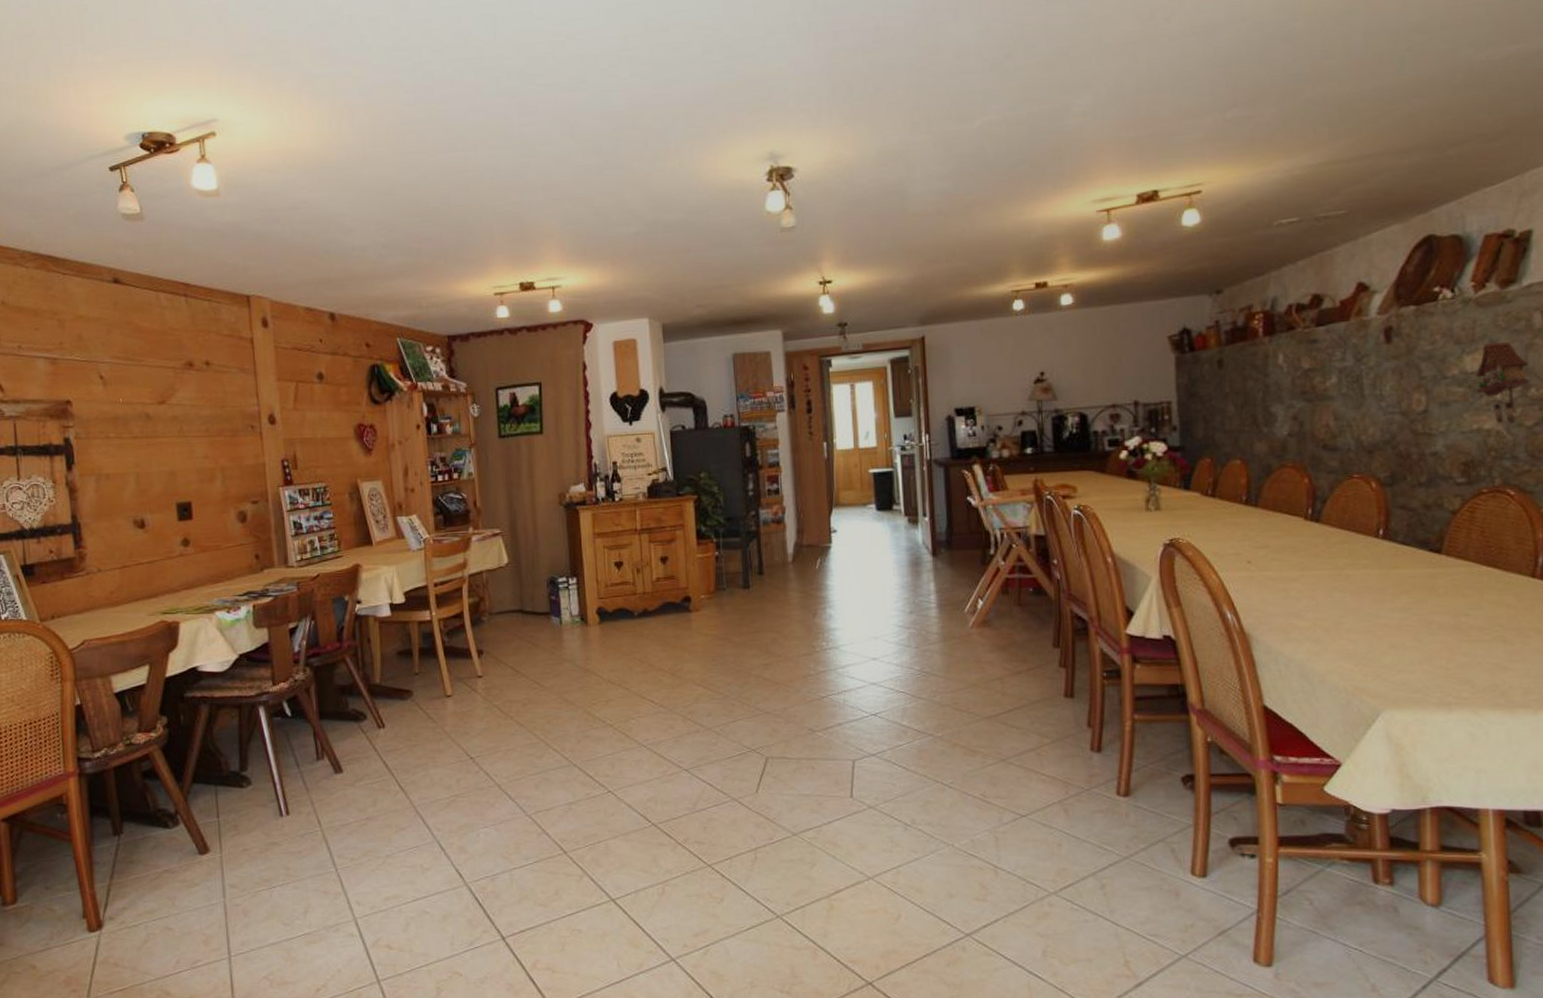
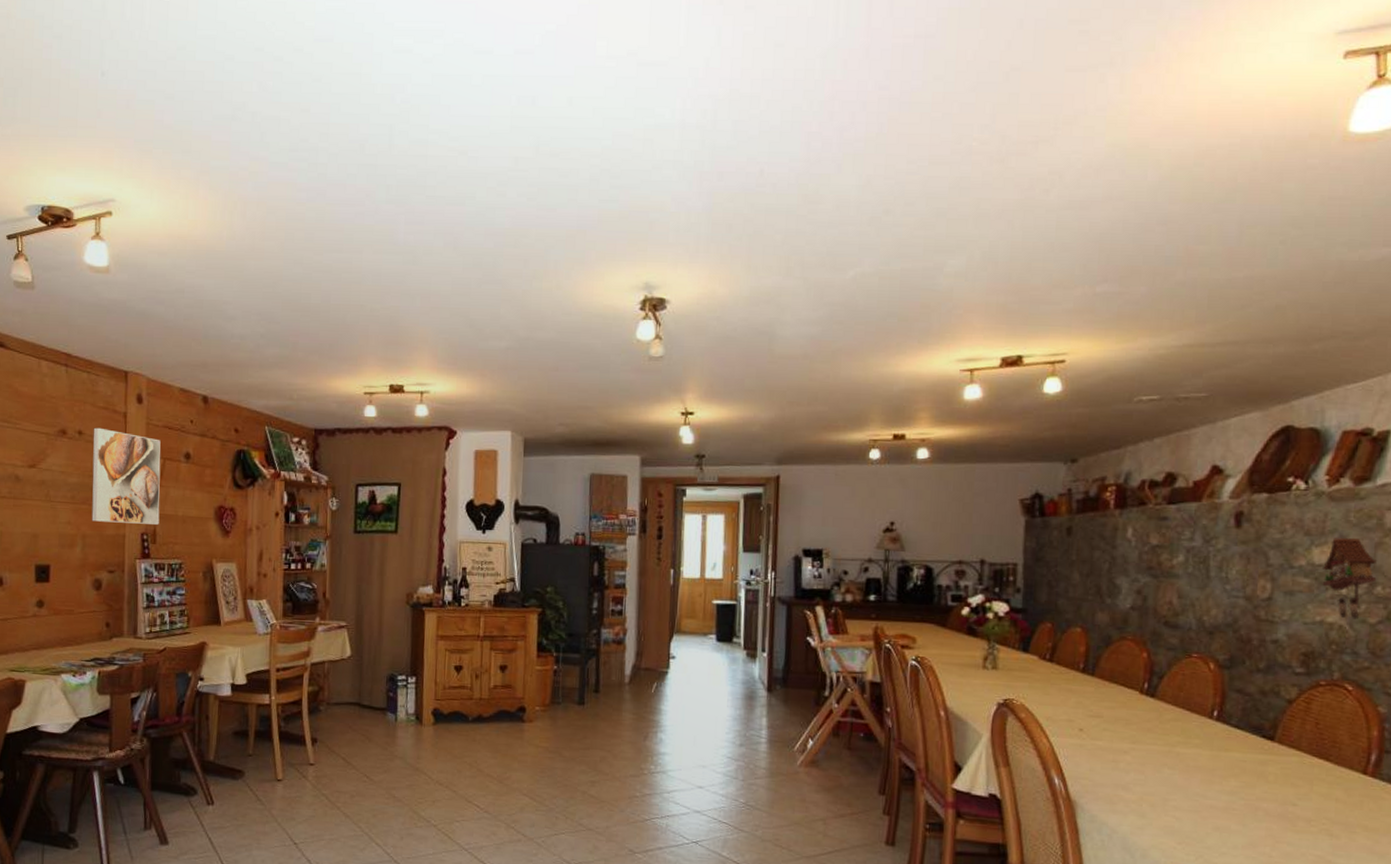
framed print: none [220,356,299,453] -> present [91,427,161,525]

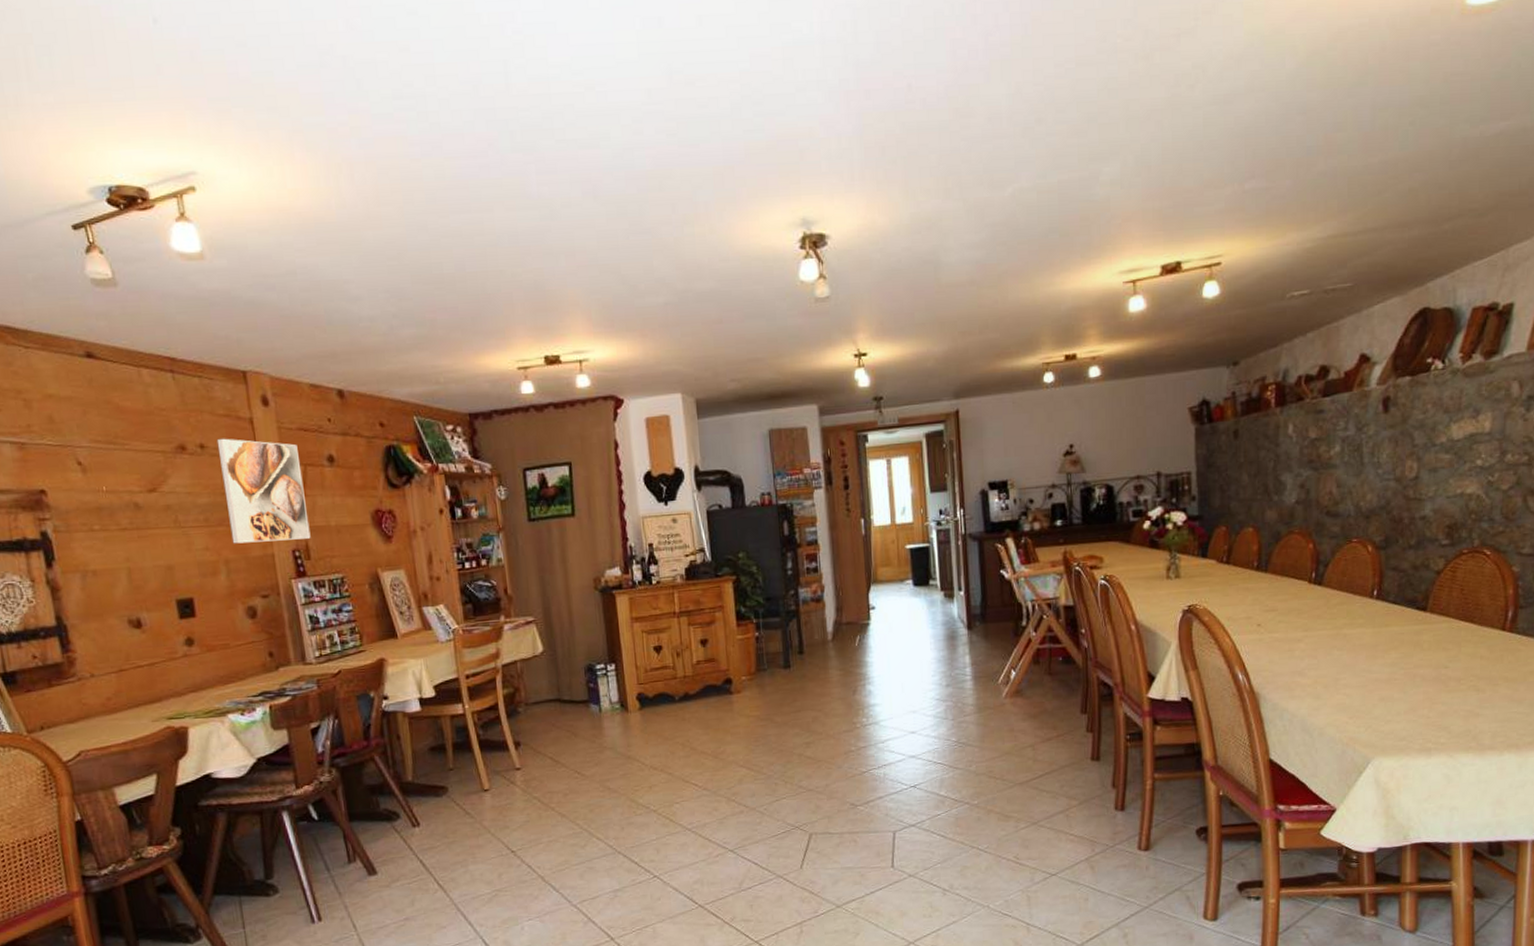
cuckoo clock: present [1321,538,1377,620] -> none [1460,411,1507,489]

